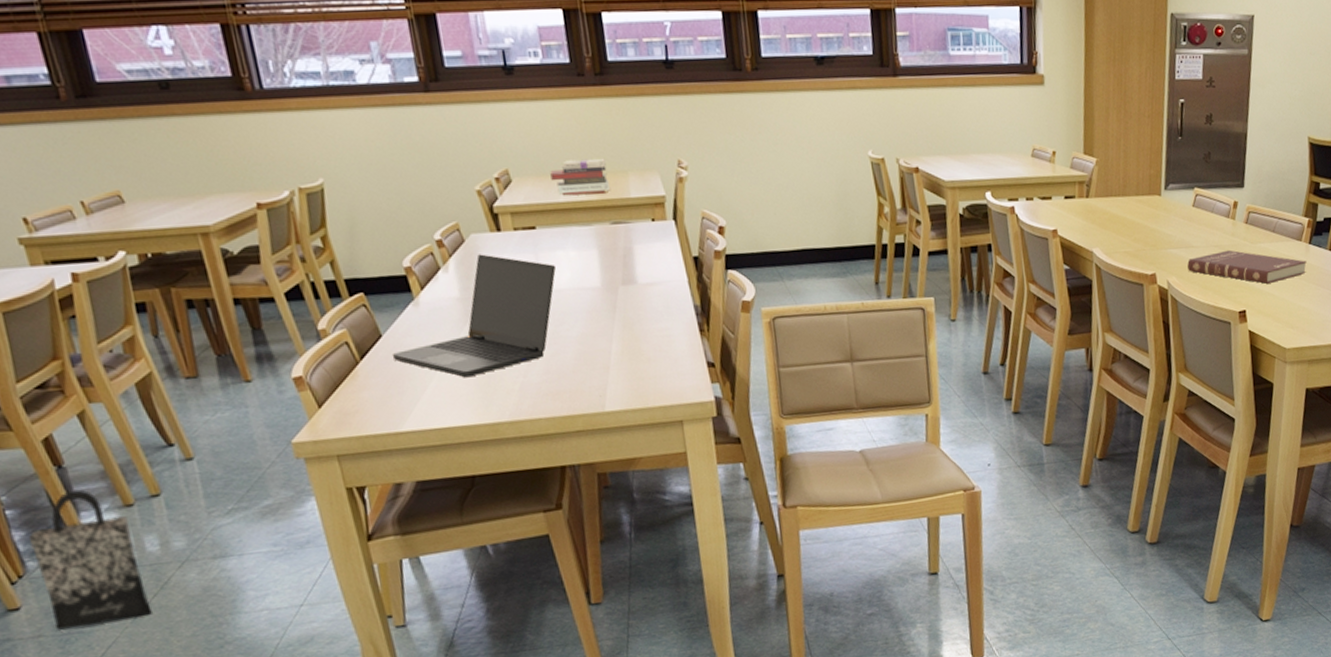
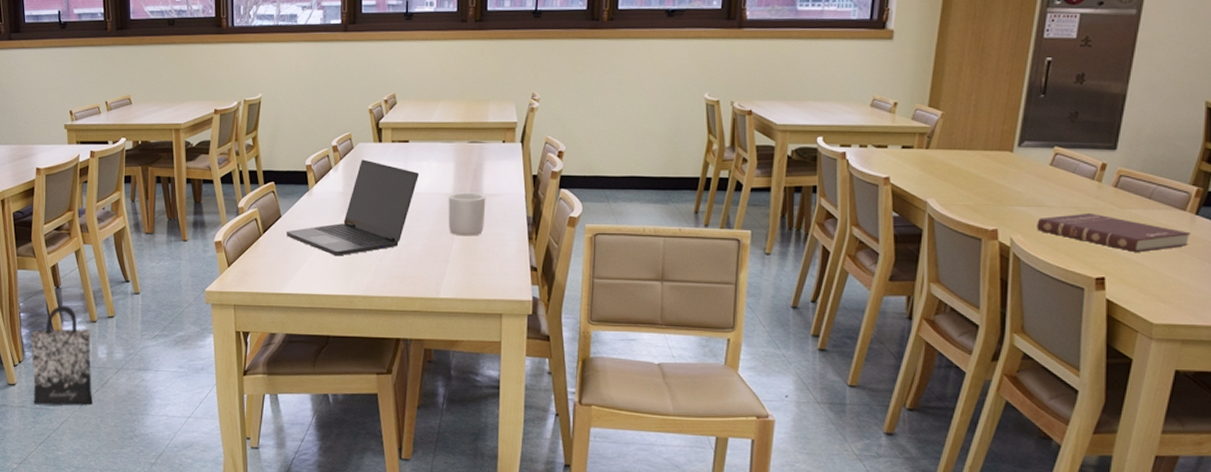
books: present [550,158,611,196] -> none [427,88,473,118]
mug: none [596,283,646,337] -> present [448,192,486,236]

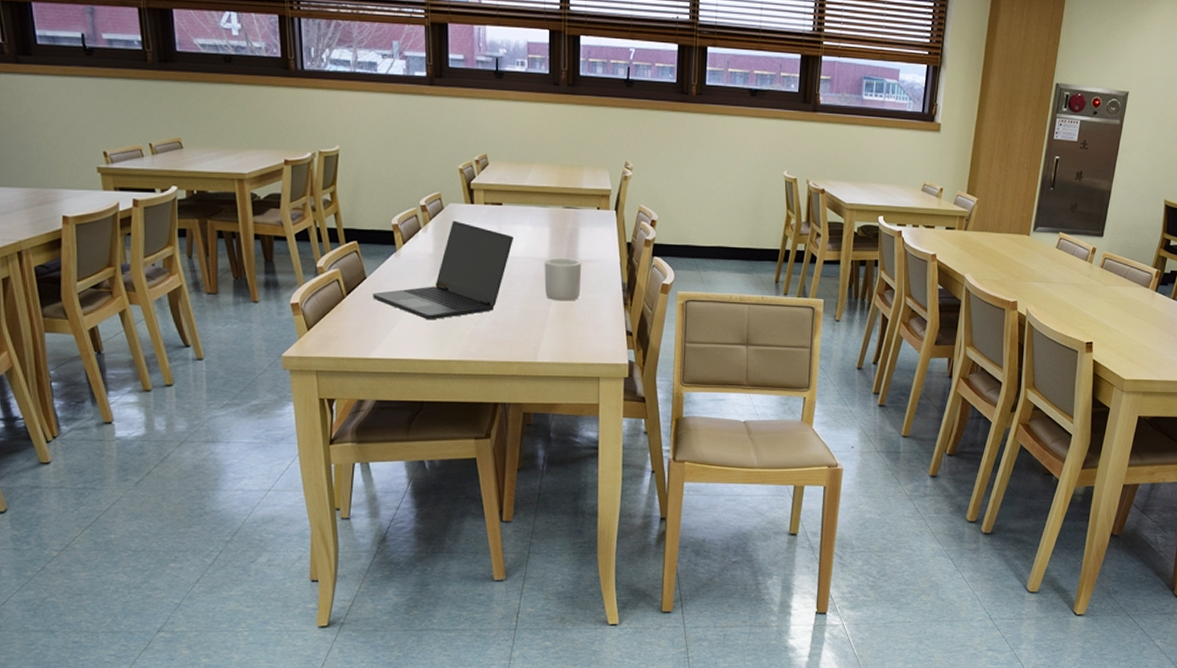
shopping bag: present [31,305,93,405] -> none [67,373,151,484]
book: present [1037,212,1190,252] -> none [1046,288,1151,321]

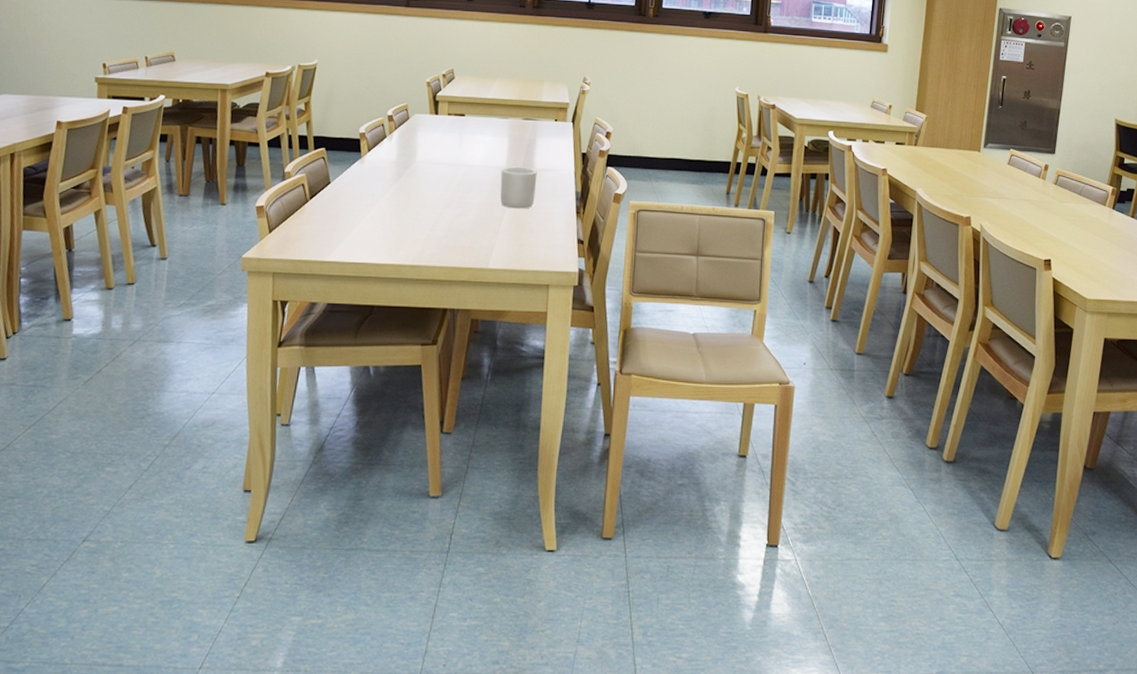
laptop: present [372,220,513,320] -> none [334,130,473,225]

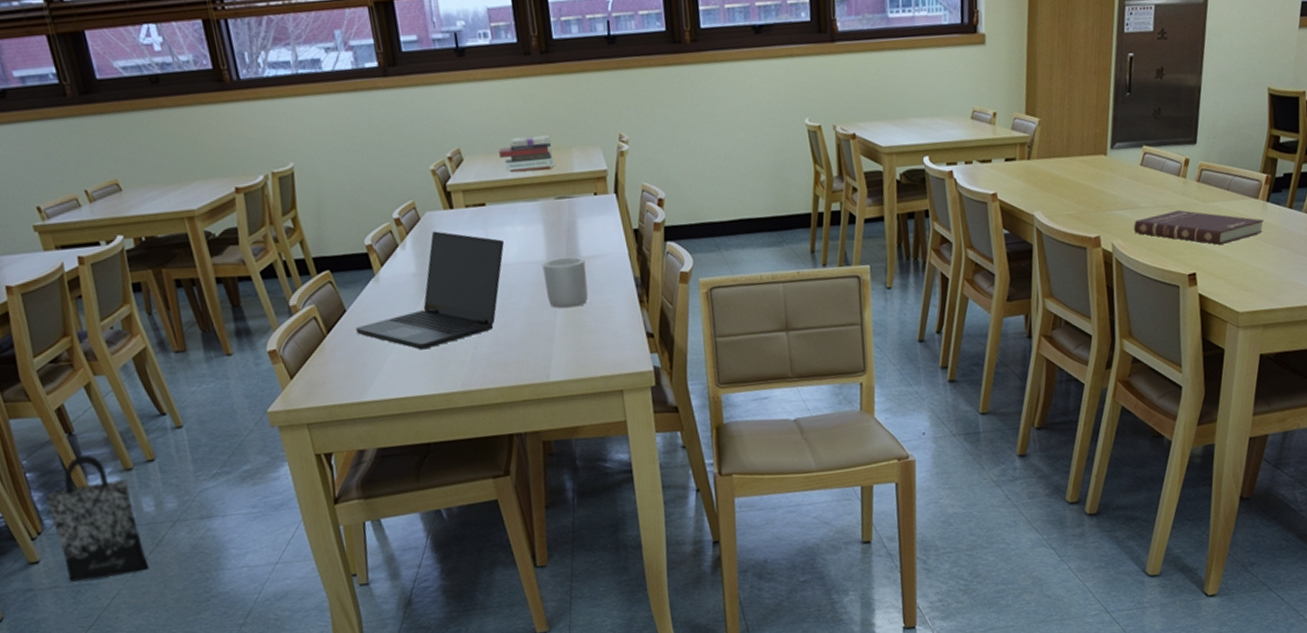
shopping bag: none [26,270,107,382] -> present [46,455,149,582]
laptop: none [334,130,473,225] -> present [355,231,504,350]
books: none [484,67,528,96] -> present [499,134,556,173]
book: none [1000,205,1110,239] -> present [1134,209,1264,245]

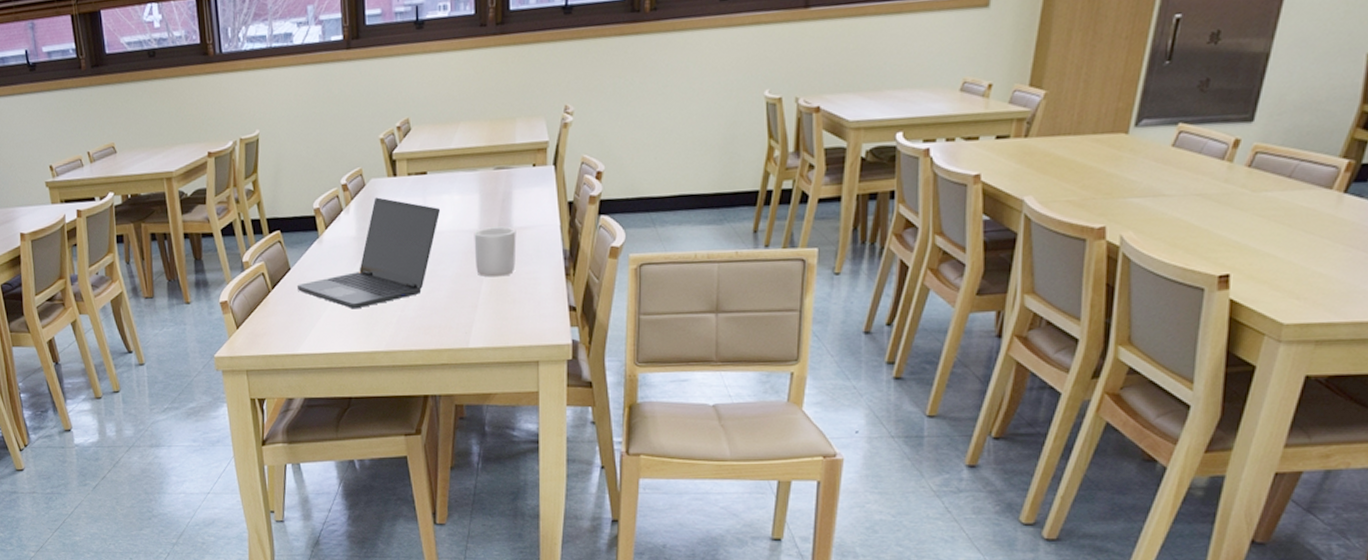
shopping bag: present [46,455,149,582] -> none [34,382,106,490]
books: present [499,134,556,173] -> none [445,105,498,143]
book: present [1134,209,1264,245] -> none [1152,199,1336,242]

